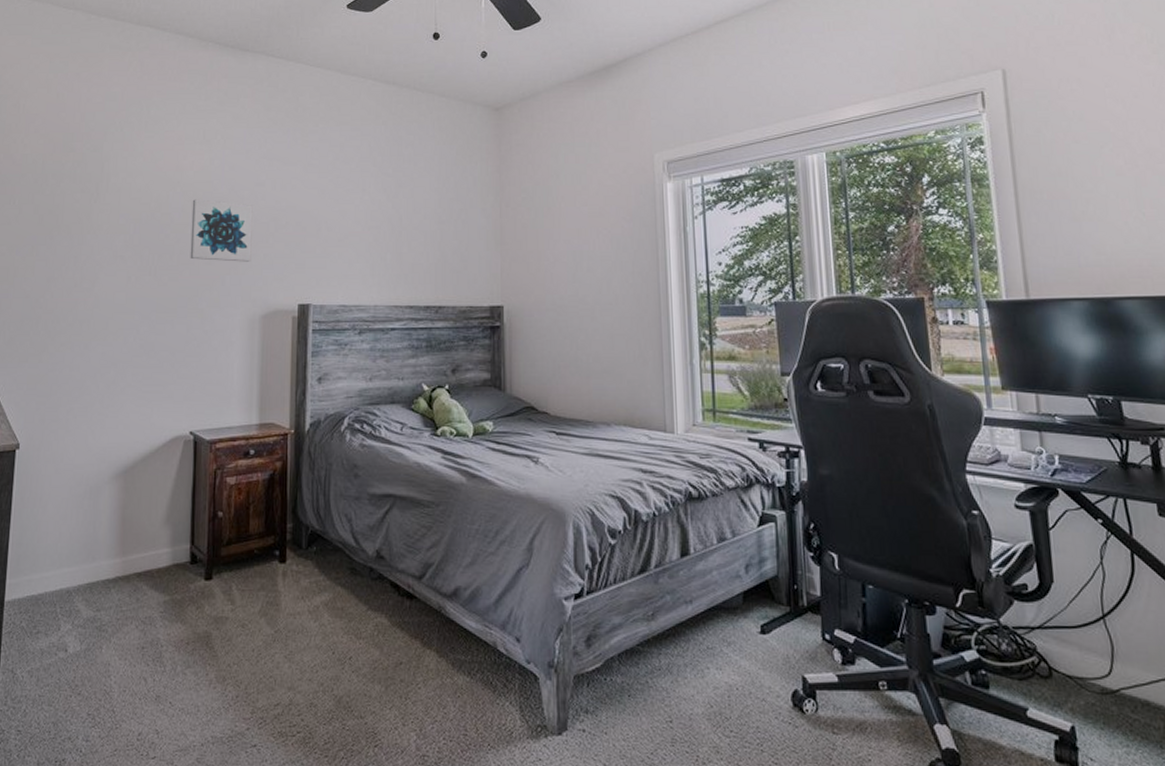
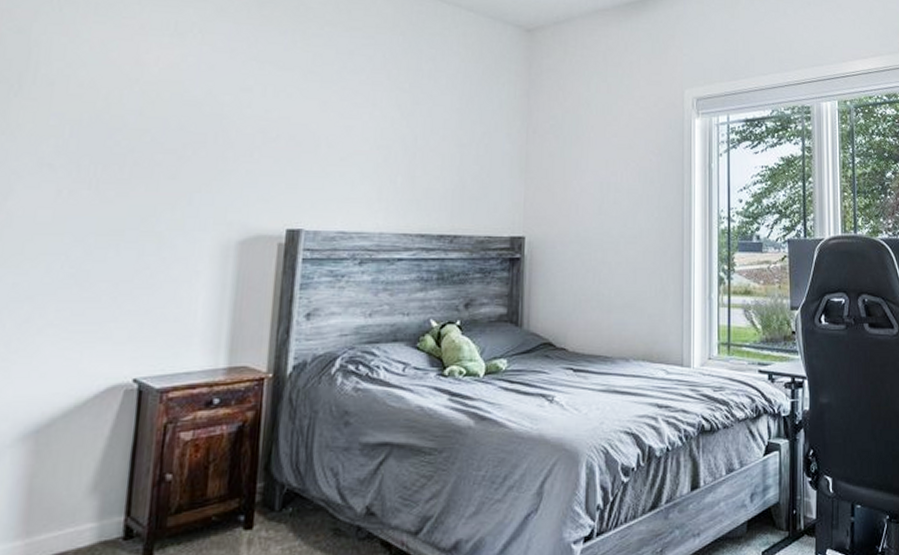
wall art: present [190,199,253,262] -> none [147,101,236,179]

